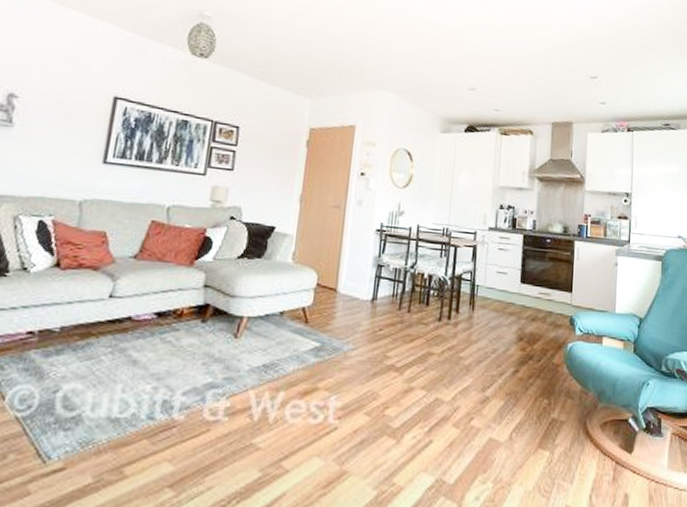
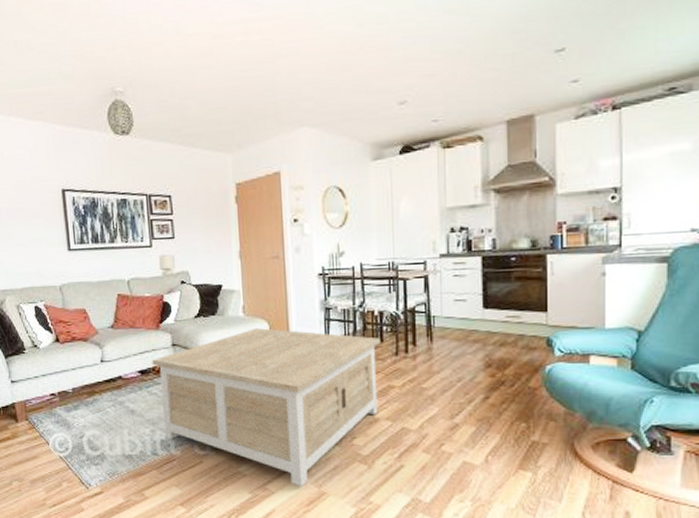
coffee table: none [170,278,426,464] -> present [151,328,380,487]

